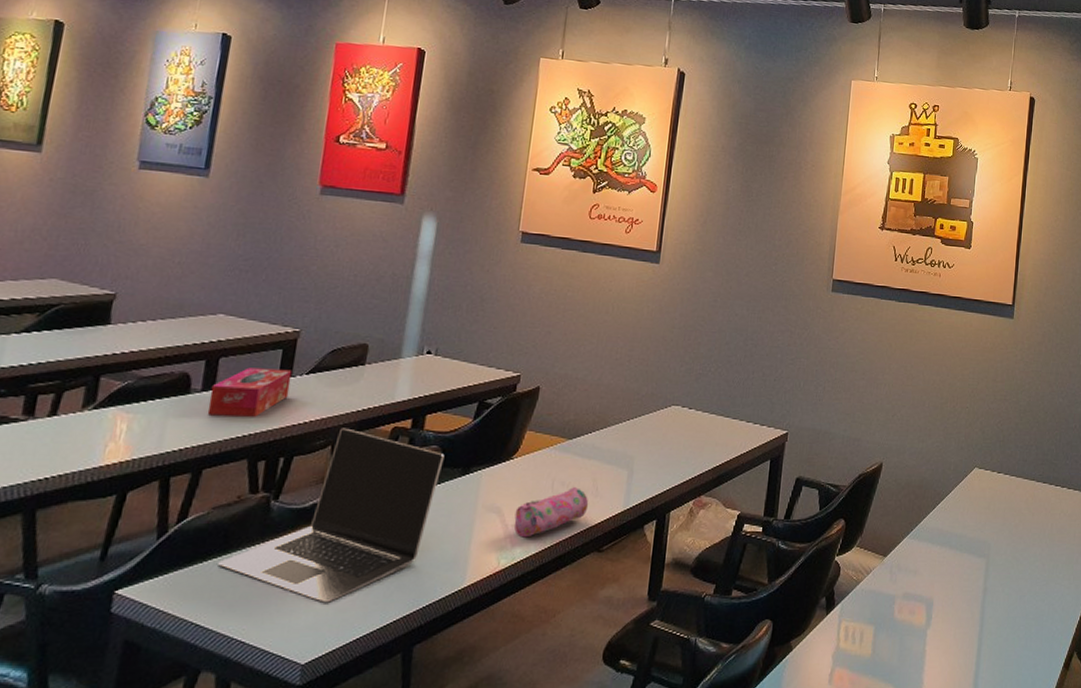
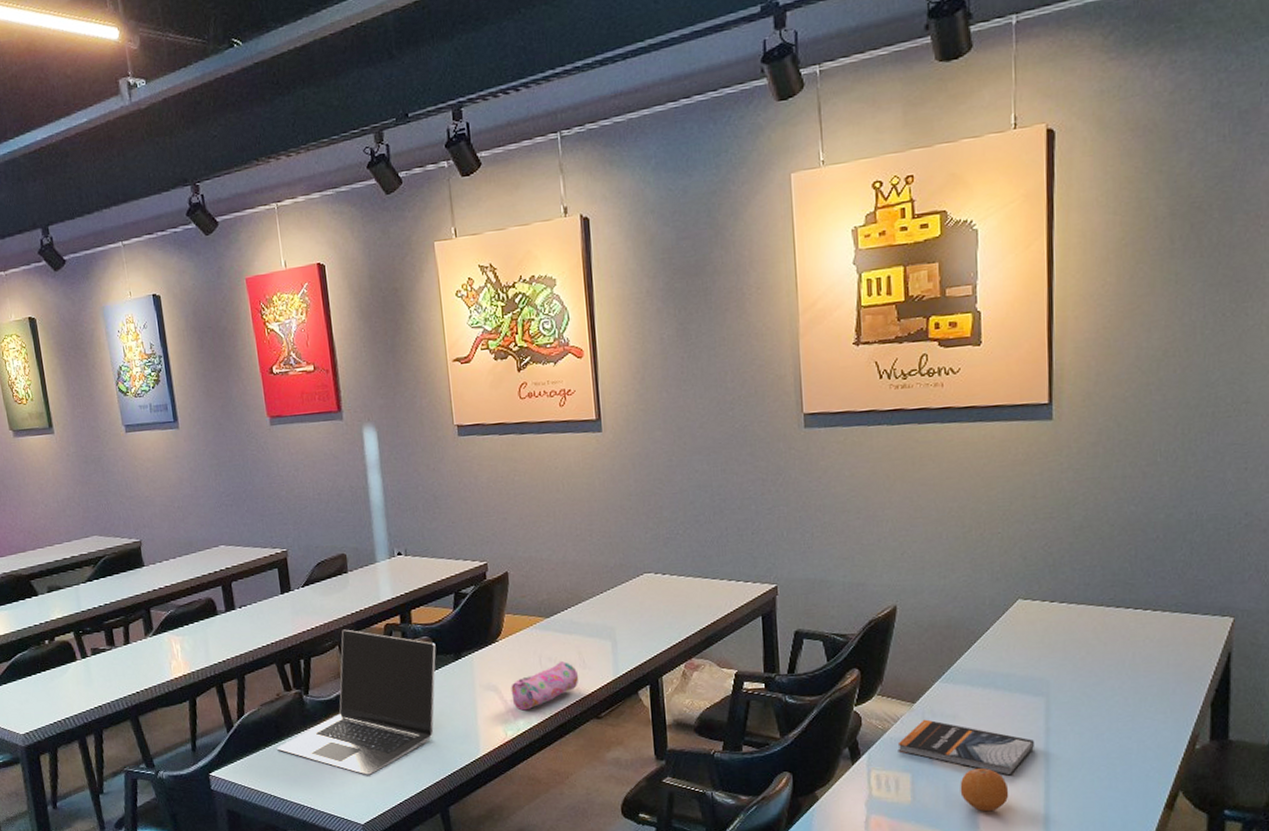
tissue box: present [207,367,292,417] -> none [232,585,293,631]
book: none [866,573,974,632] -> present [897,719,1034,776]
fruit: none [912,624,951,667] -> present [960,768,1009,812]

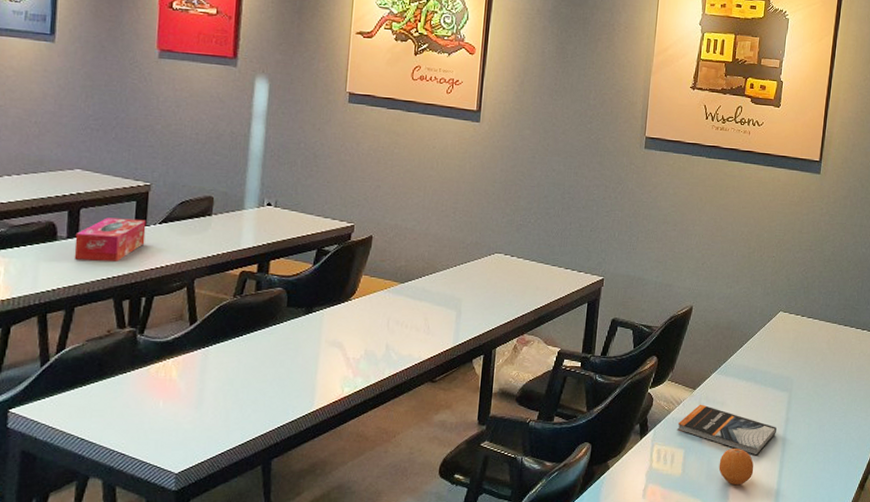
tissue box: none [232,585,293,631] -> present [74,217,147,262]
laptop: present [277,629,436,775] -> none [96,271,289,422]
pencil case: present [511,660,579,711] -> none [354,324,422,369]

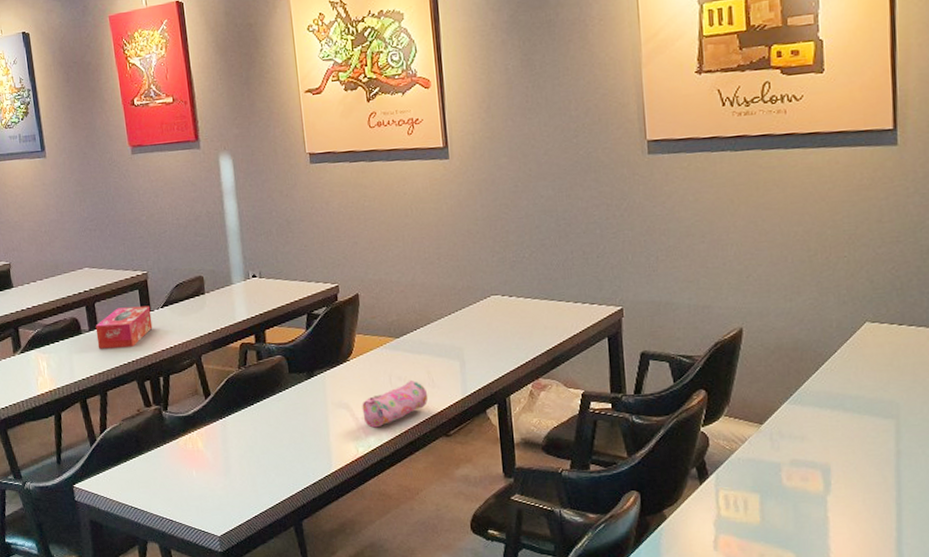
pencil case: none [354,324,422,369] -> present [362,379,428,428]
book: present [677,404,777,456] -> none [745,440,885,497]
fruit: present [718,449,754,486] -> none [809,490,860,534]

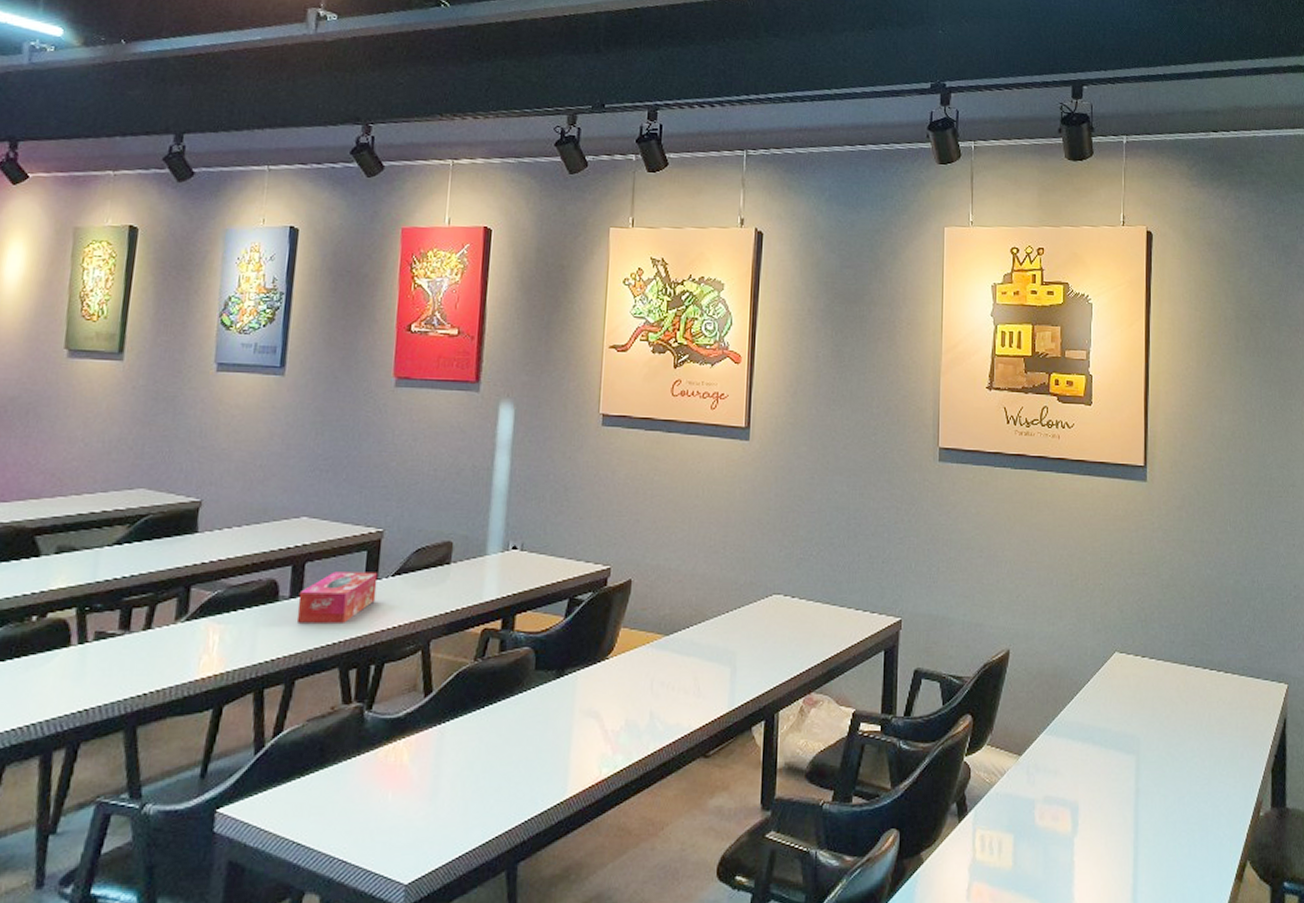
pencil case: present [362,379,428,428] -> none [613,686,691,744]

